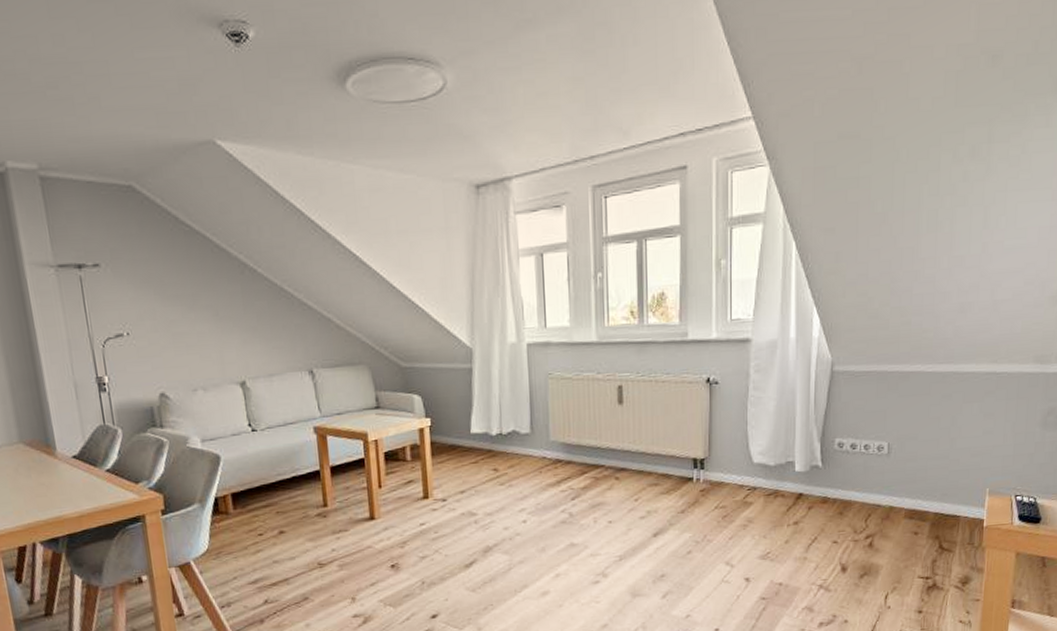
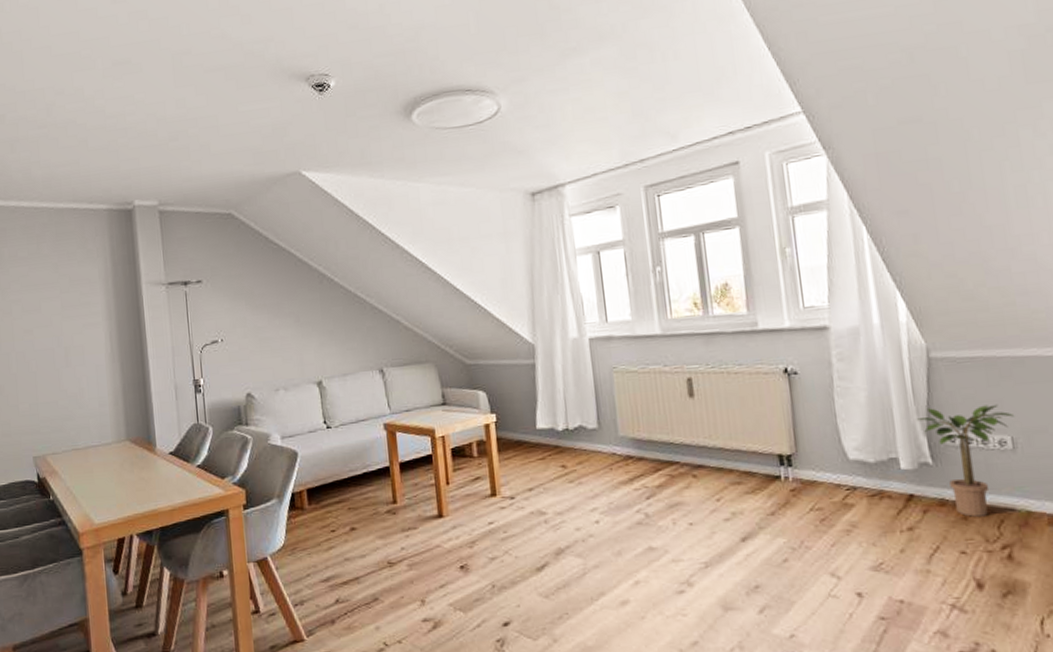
potted plant: none [814,414,893,512] -> present [916,404,1014,517]

